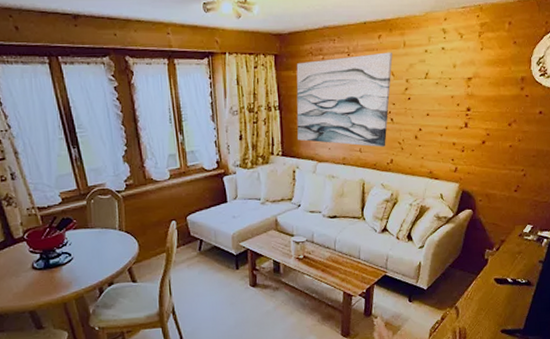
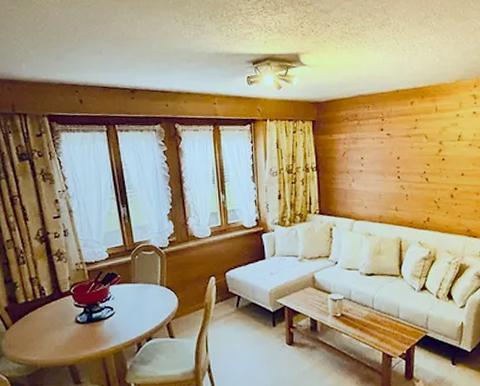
wall art: present [296,52,393,147] -> none [333,117,426,206]

